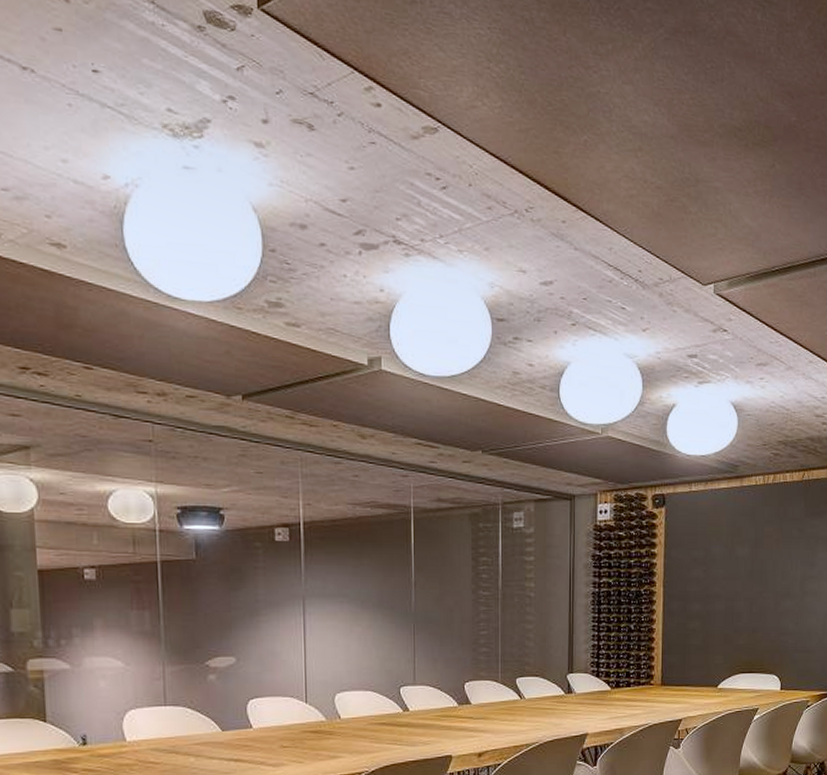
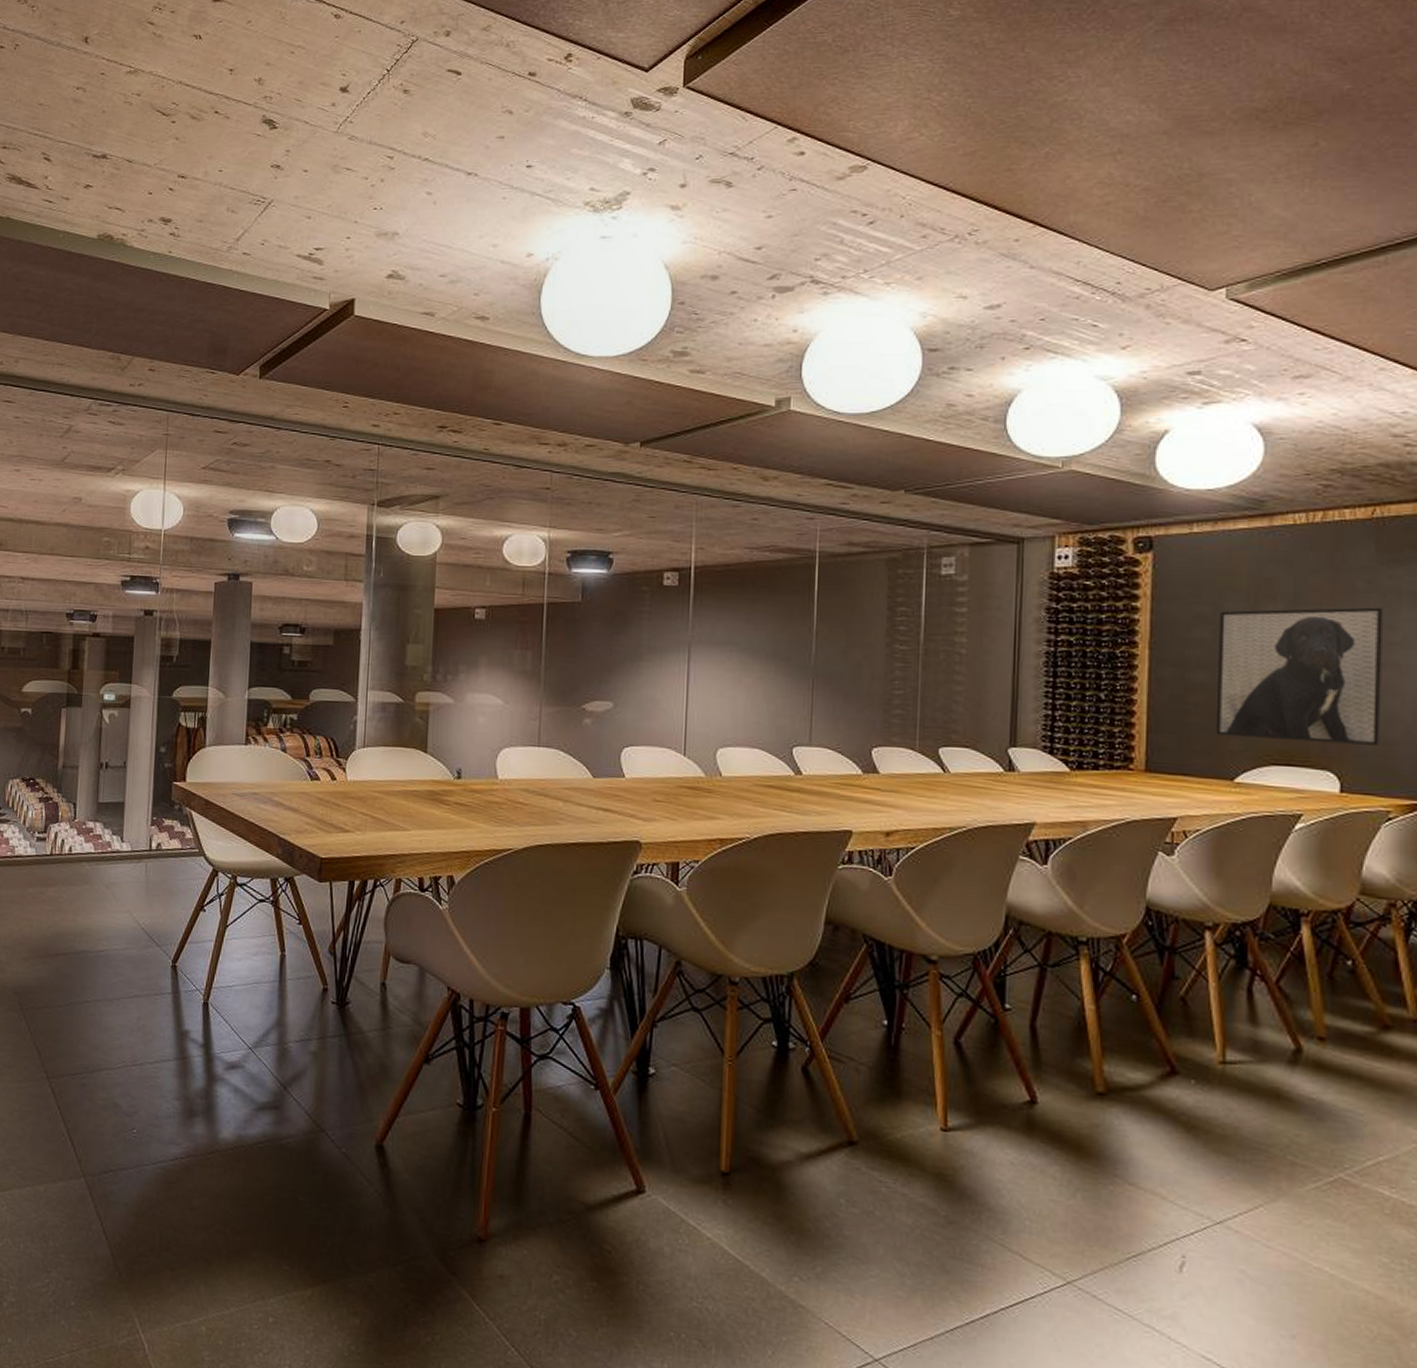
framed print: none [706,549,808,654] -> present [1215,607,1384,745]

